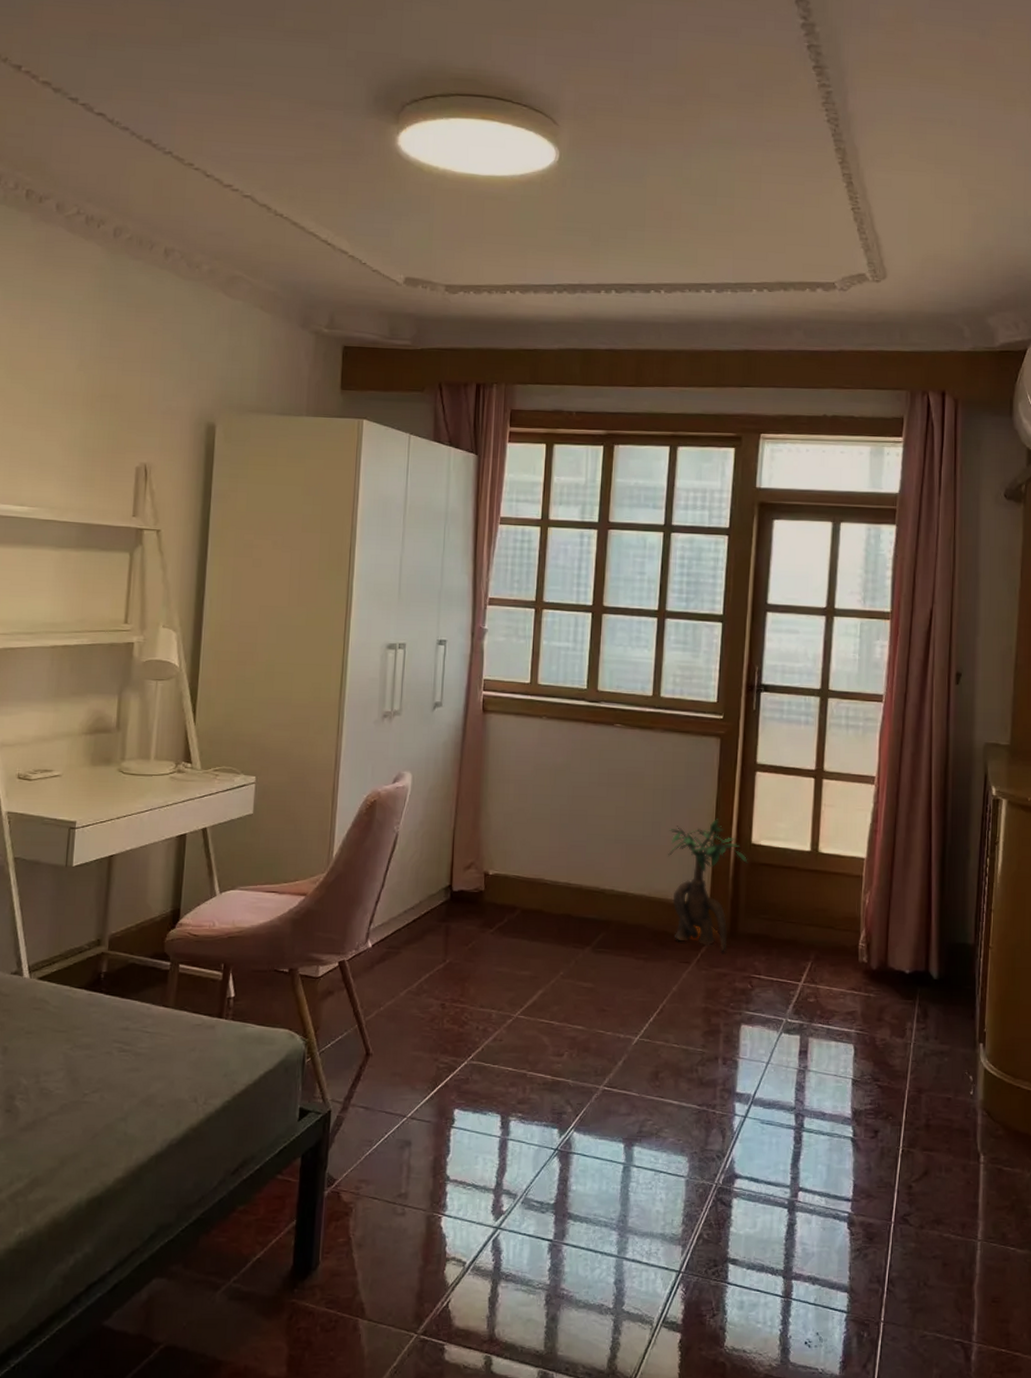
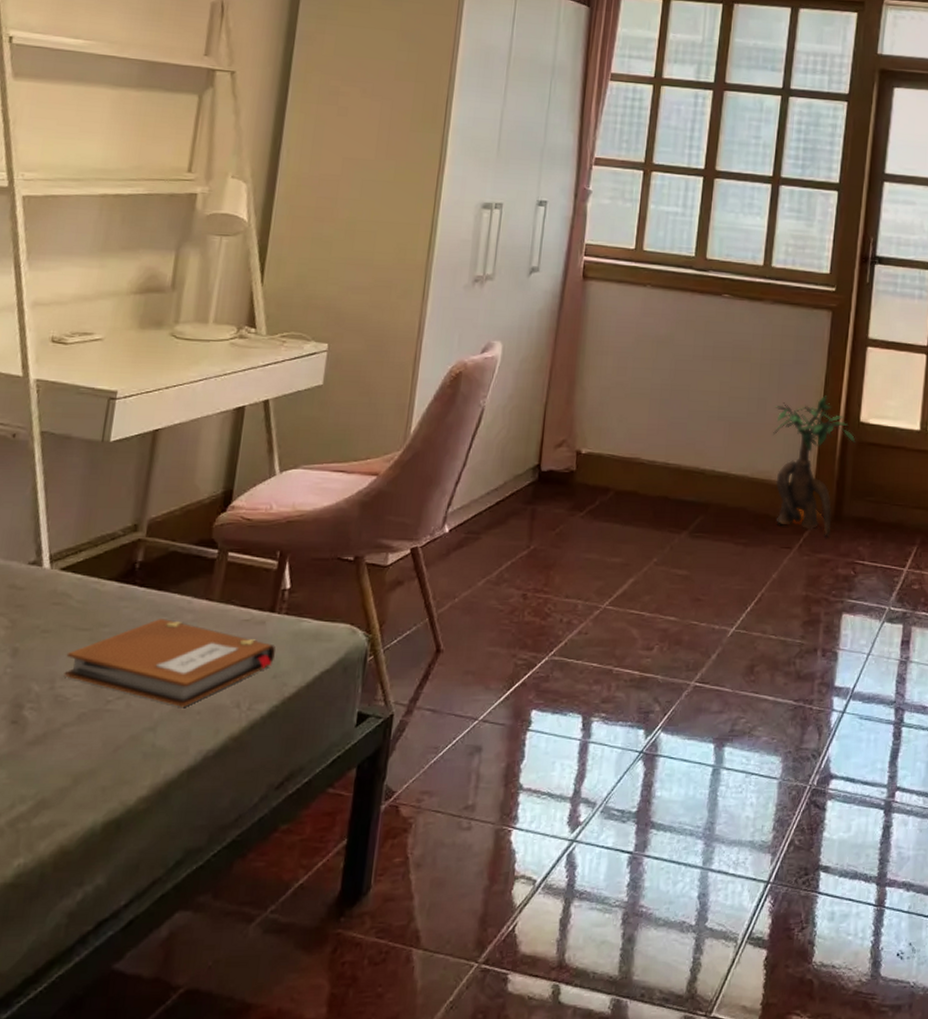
notebook: none [46,1023,225,1100] -> present [63,619,276,707]

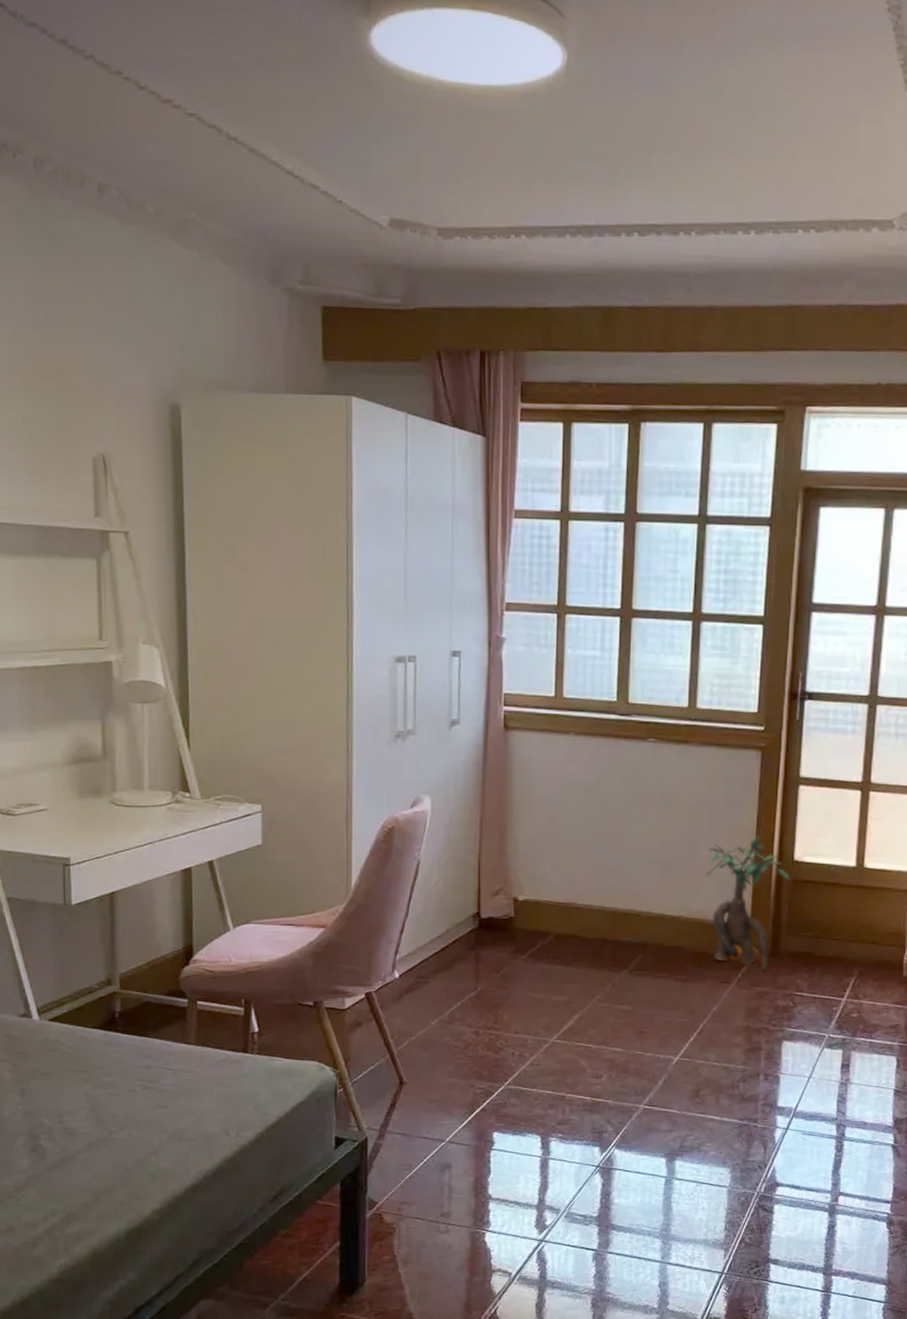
notebook: present [63,619,276,707] -> none [68,1061,253,1135]

